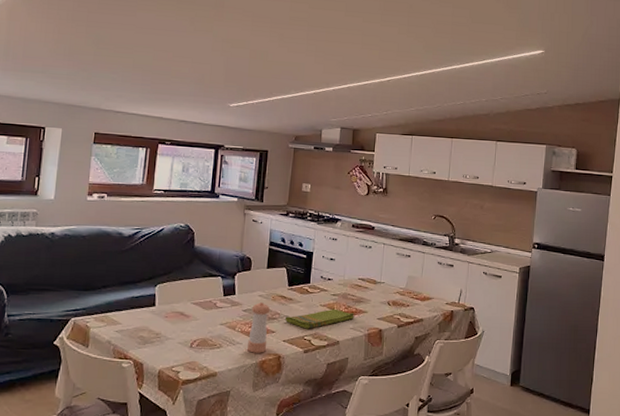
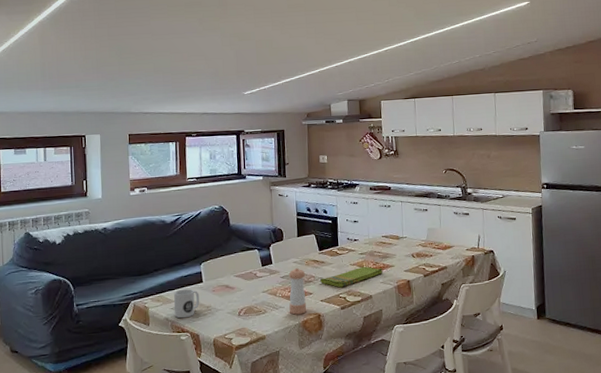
mug: none [118,311,150,344] -> present [173,289,200,319]

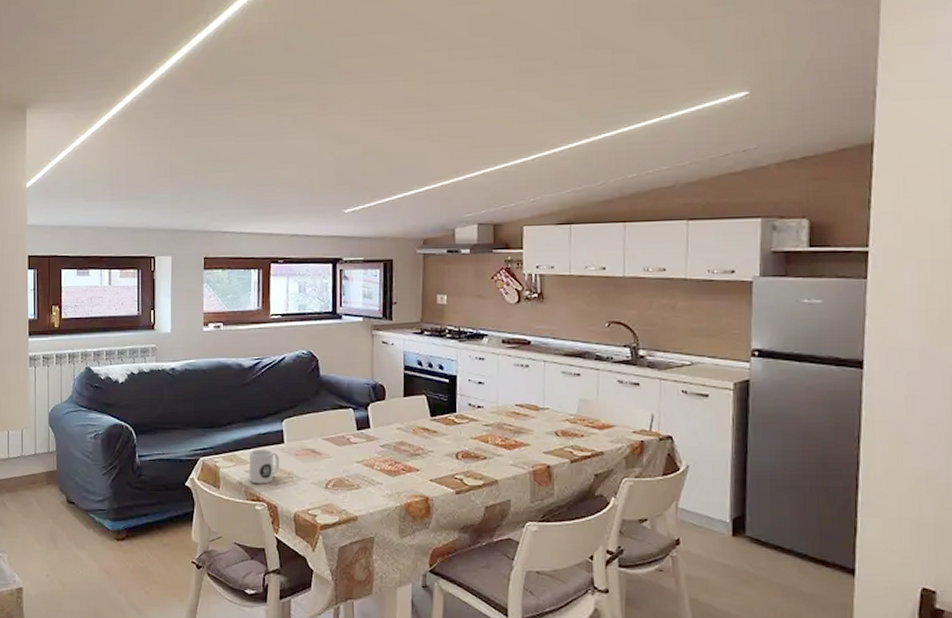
pepper shaker: present [288,268,307,315] -> none [389,436,412,495]
dish towel: present [319,266,383,288] -> none [429,441,514,466]

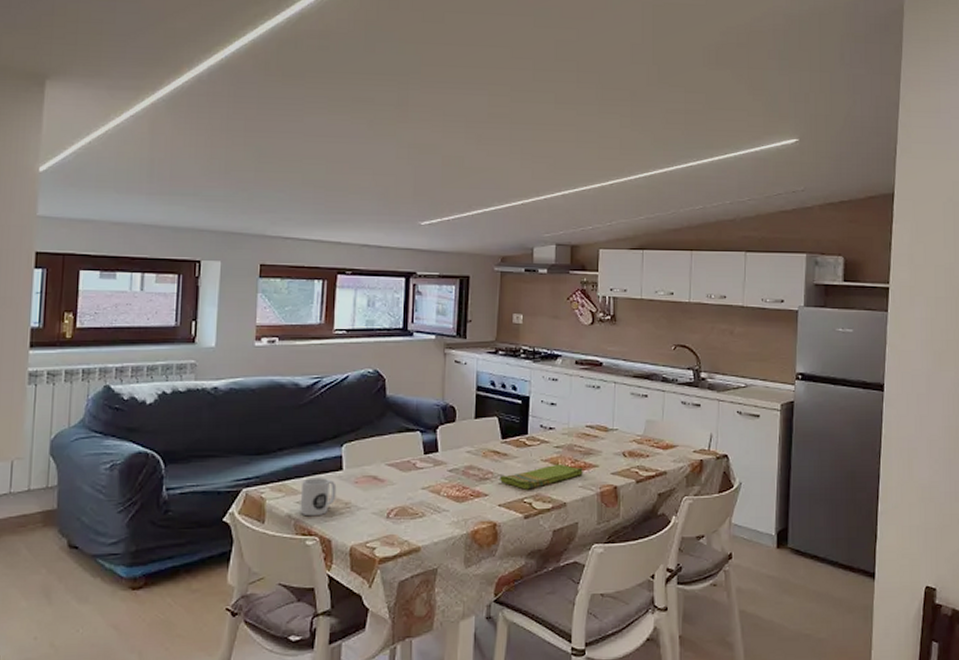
dish towel: none [429,441,514,466] -> present [499,463,583,490]

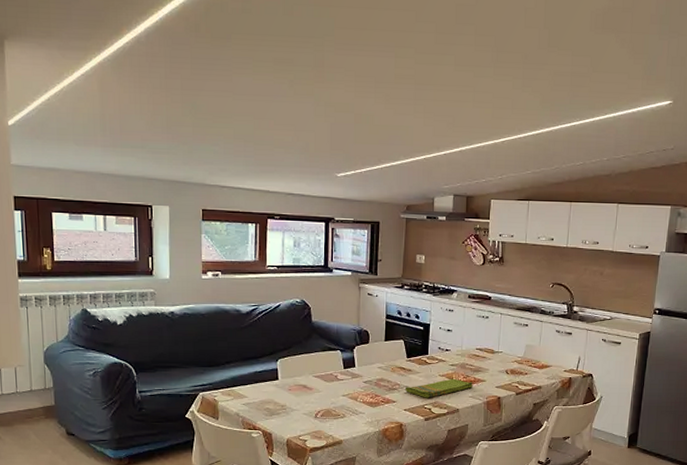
mug: present [300,477,337,517] -> none [245,385,274,415]

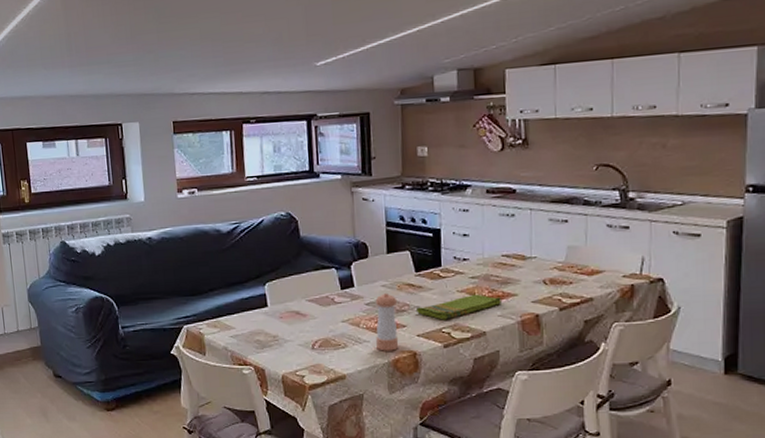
pepper shaker: none [370,374,390,422] -> present [375,293,399,351]

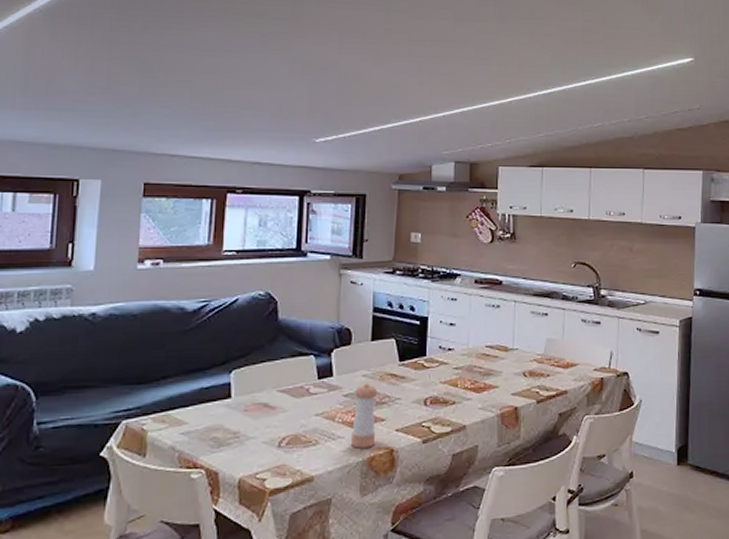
dish towel: present [415,294,501,320] -> none [396,385,483,413]

